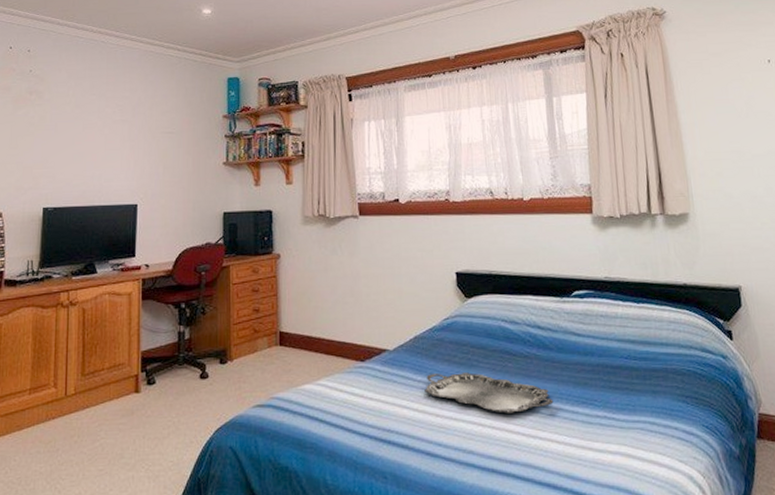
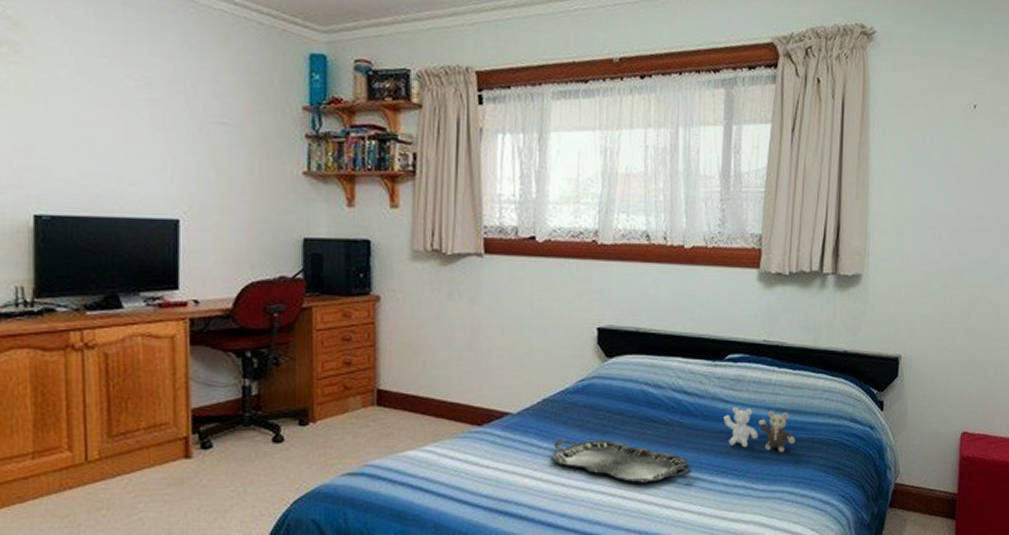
teddy bear: none [577,339,650,383] -> present [724,406,796,452]

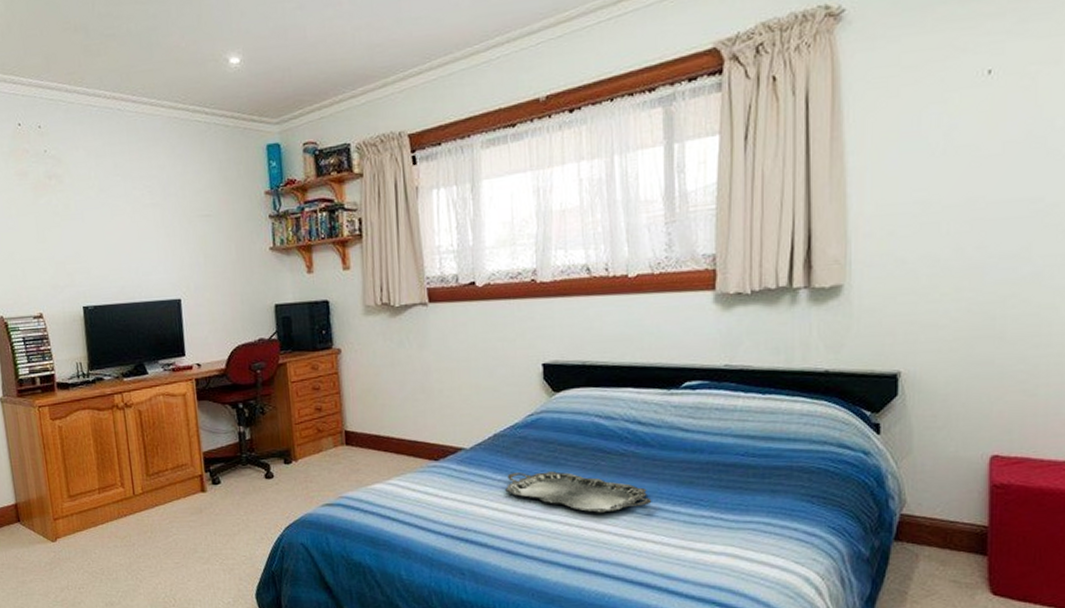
teddy bear: present [724,406,796,452] -> none [684,435,770,482]

